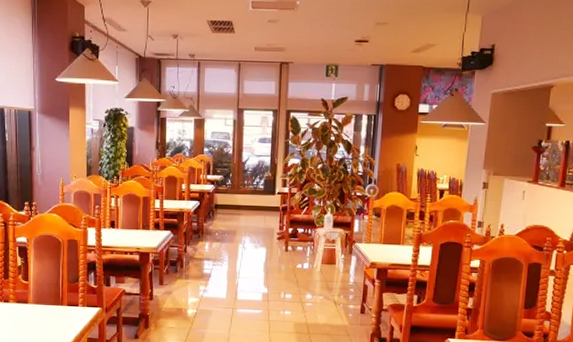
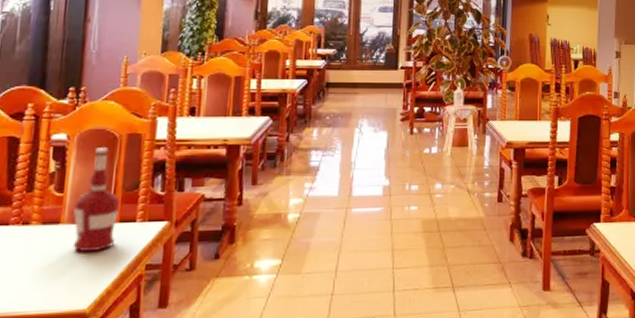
alcohol: none [36,249,66,326] -> present [72,147,120,253]

